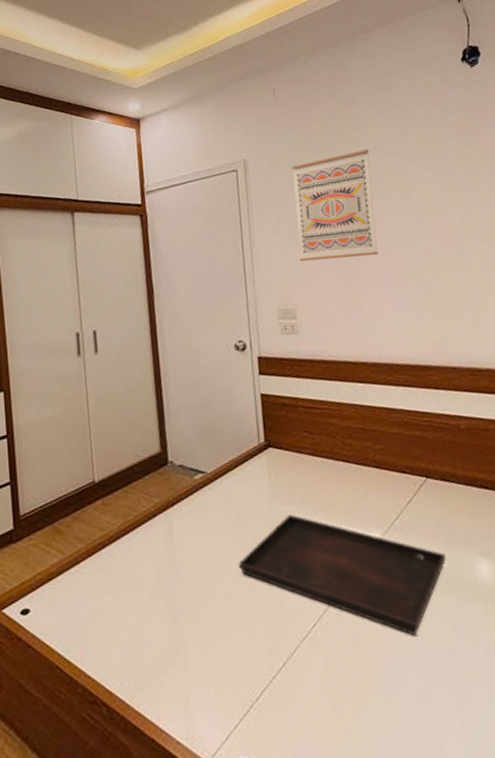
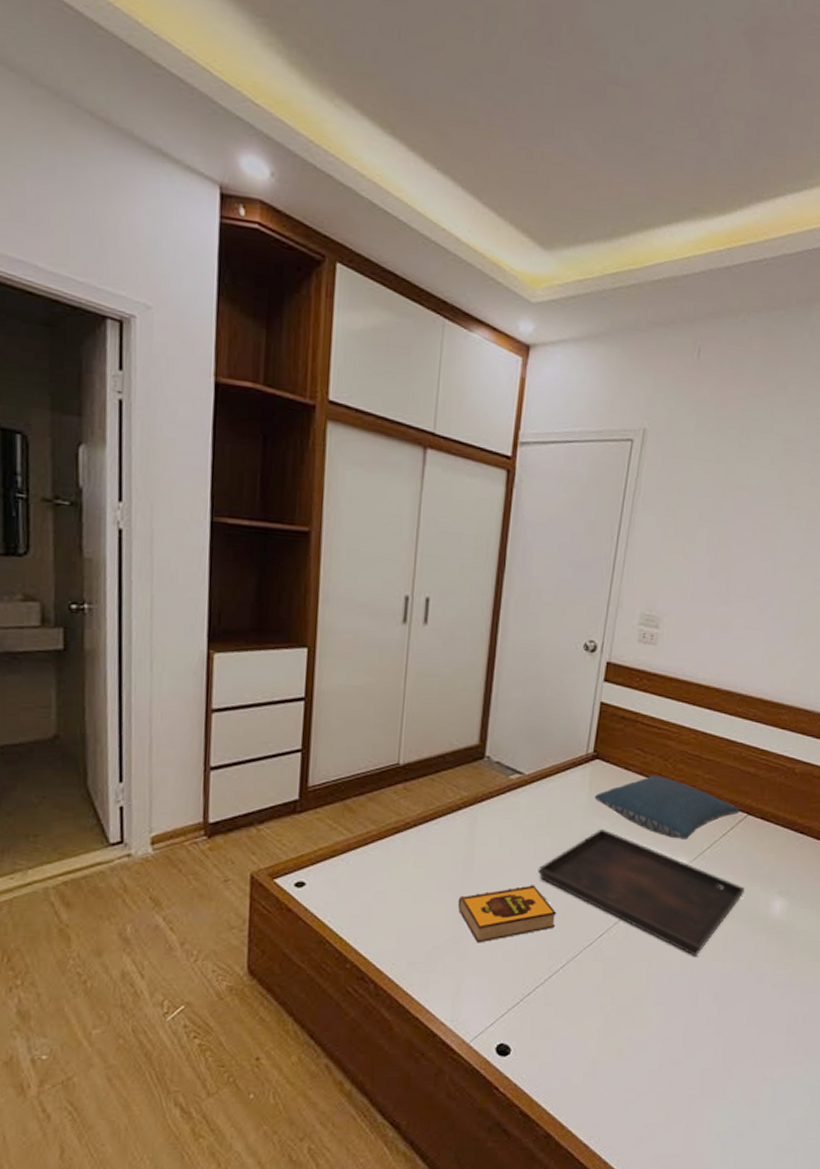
hardback book: none [169,581,267,650] -> present [457,885,557,943]
pillow: none [275,453,419,514] -> present [594,775,741,839]
wall art: present [291,150,378,262] -> none [677,448,787,575]

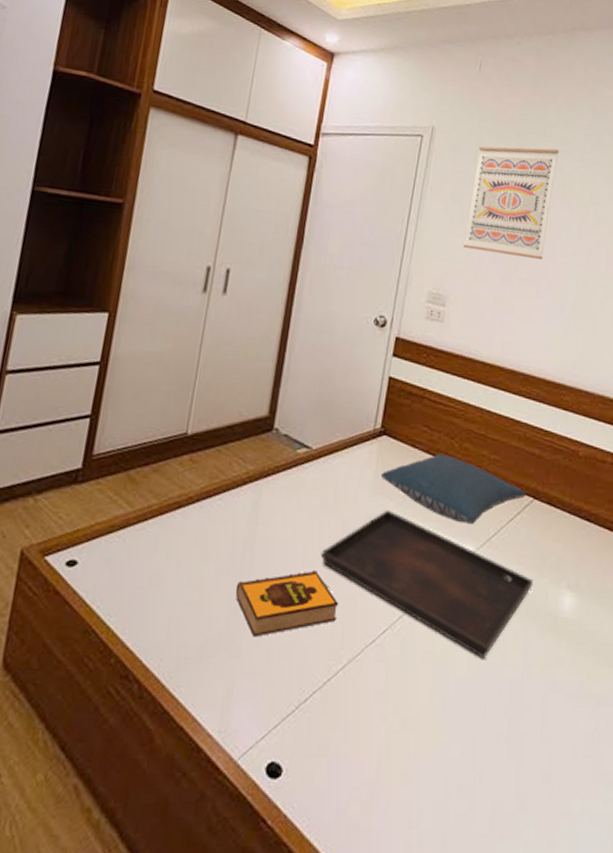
wall art: none [677,448,787,575] -> present [463,146,559,260]

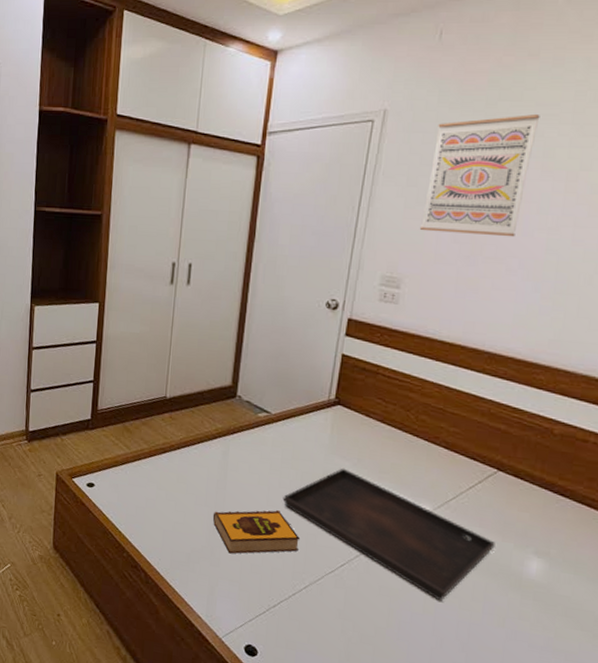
pillow: present [380,453,527,524] -> none [335,423,490,487]

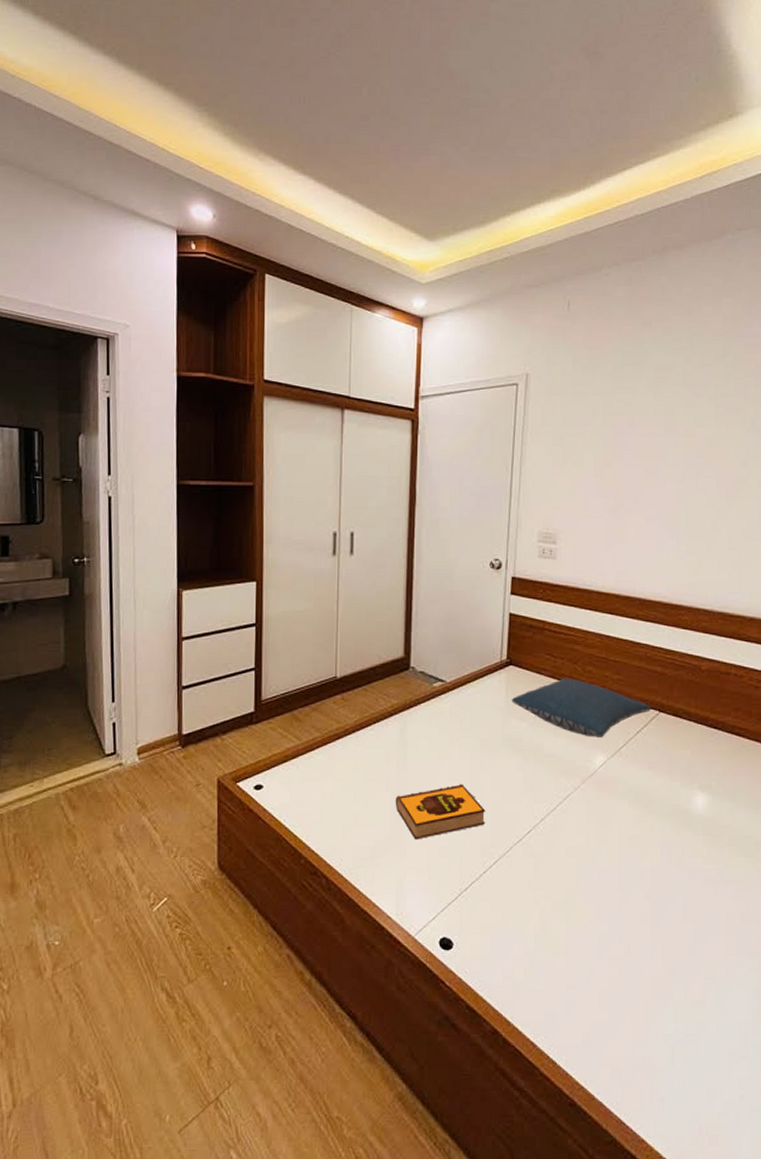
serving tray: present [283,468,495,601] -> none [465,729,665,852]
pillow: none [335,423,490,487] -> present [511,678,652,738]
wall art: present [419,115,540,237] -> none [568,377,658,489]

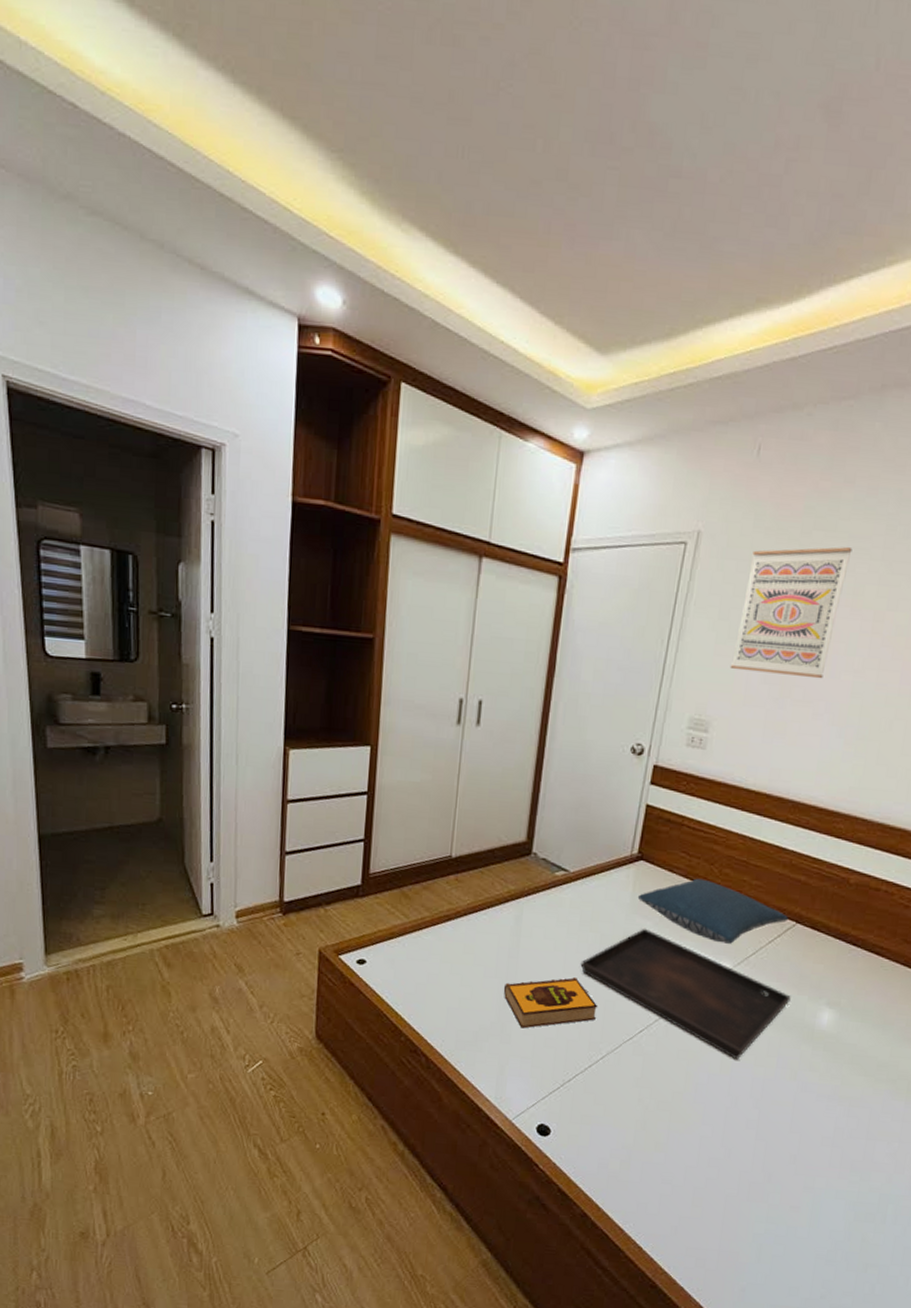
serving tray: none [465,729,665,852] -> present [580,928,791,1060]
wall art: none [568,377,658,489] -> present [730,547,853,679]

